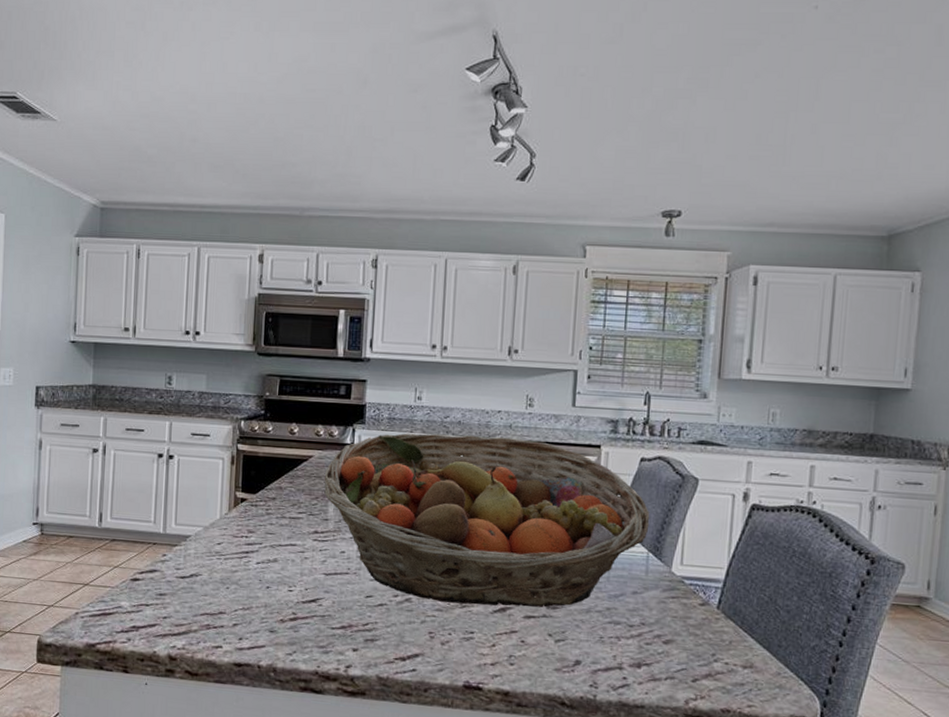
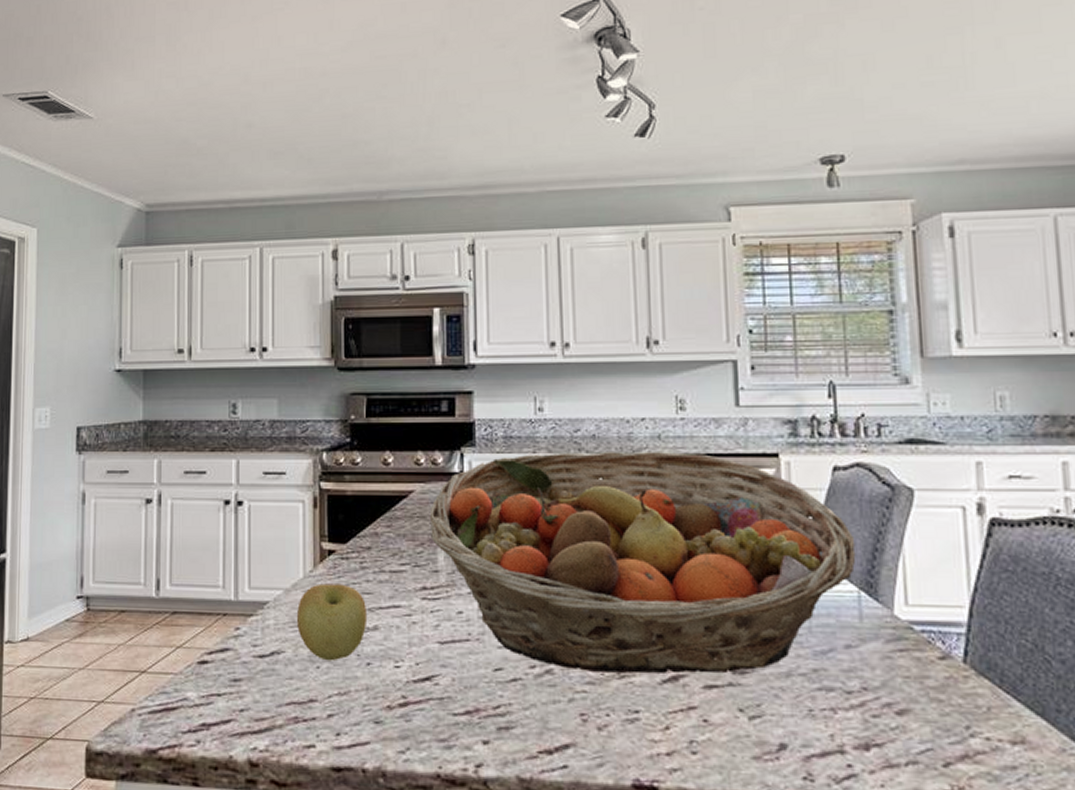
apple: none [212,524,270,584] -> present [296,583,368,661]

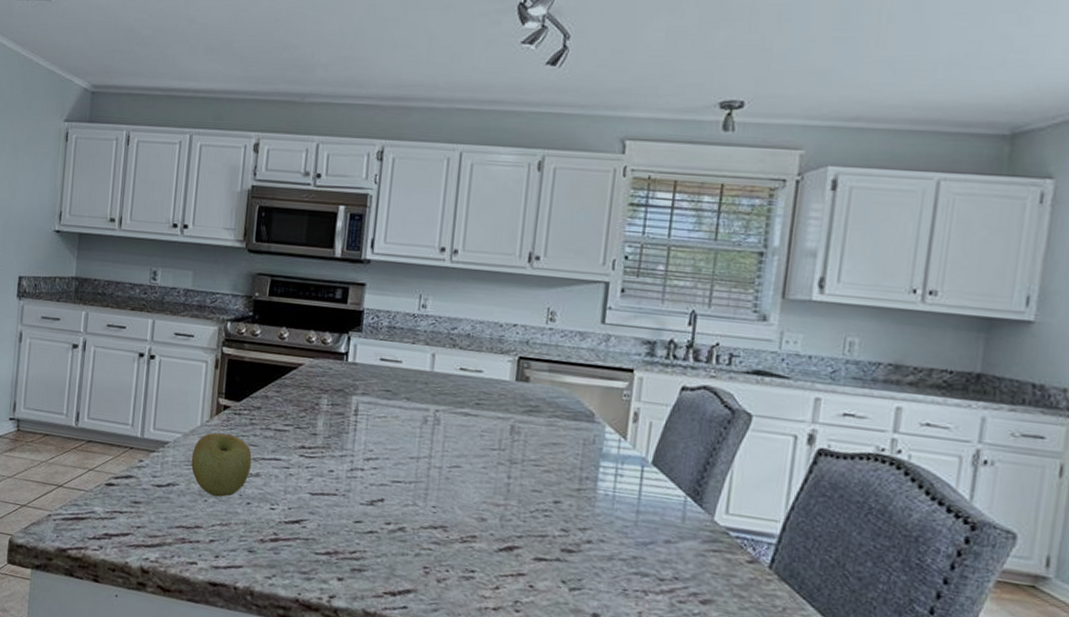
fruit basket: present [429,450,856,674] -> none [312,344,691,551]

